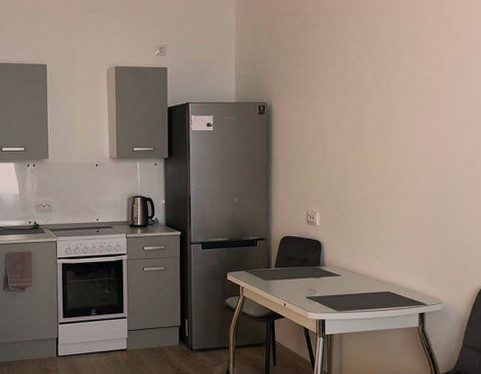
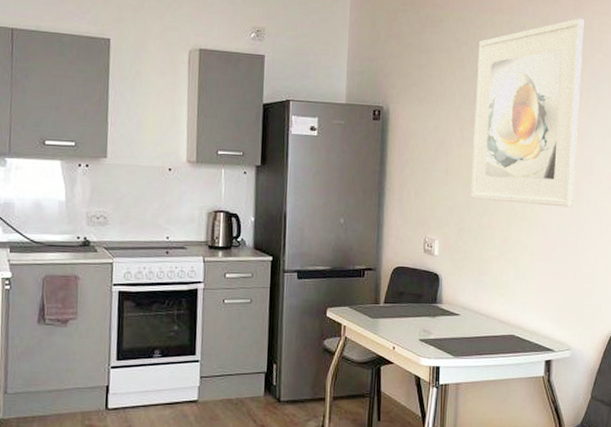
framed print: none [346,12,443,179] -> present [470,18,584,208]

